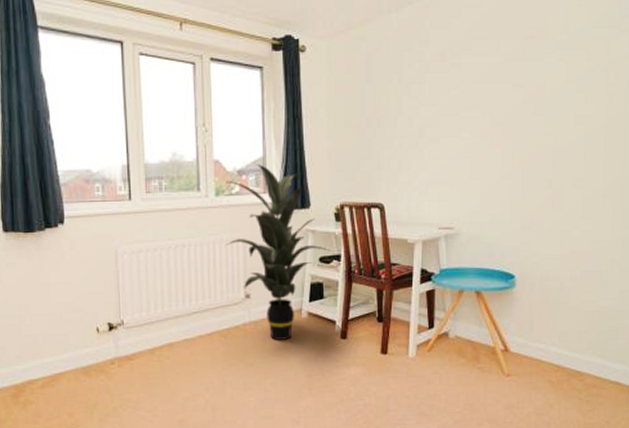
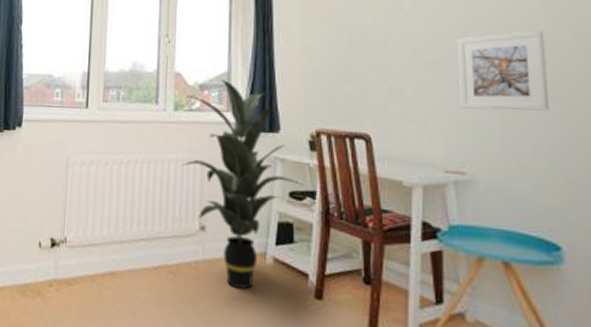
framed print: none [452,108,515,176] -> present [458,30,549,111]

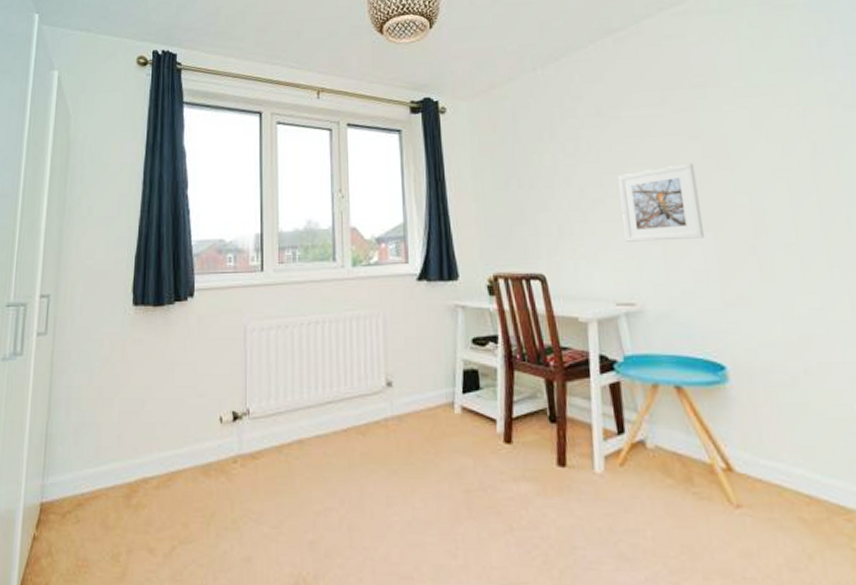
indoor plant: present [182,80,304,289] -> none [363,231,486,441]

